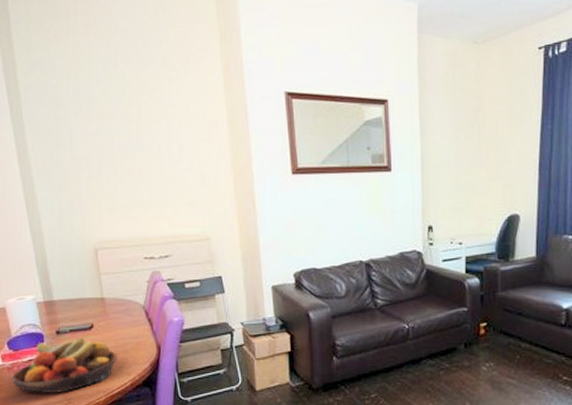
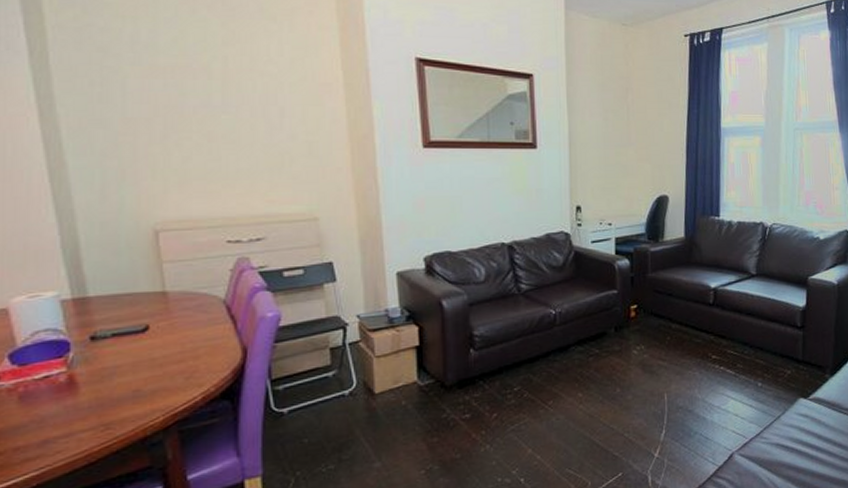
fruit bowl: present [12,337,117,393] -> none [15,342,183,420]

